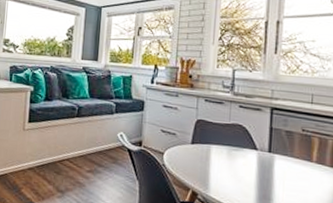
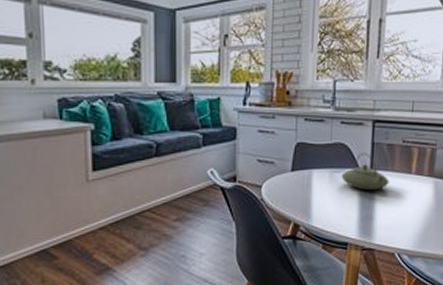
teapot: none [239,136,289,173] -> present [341,153,390,191]

